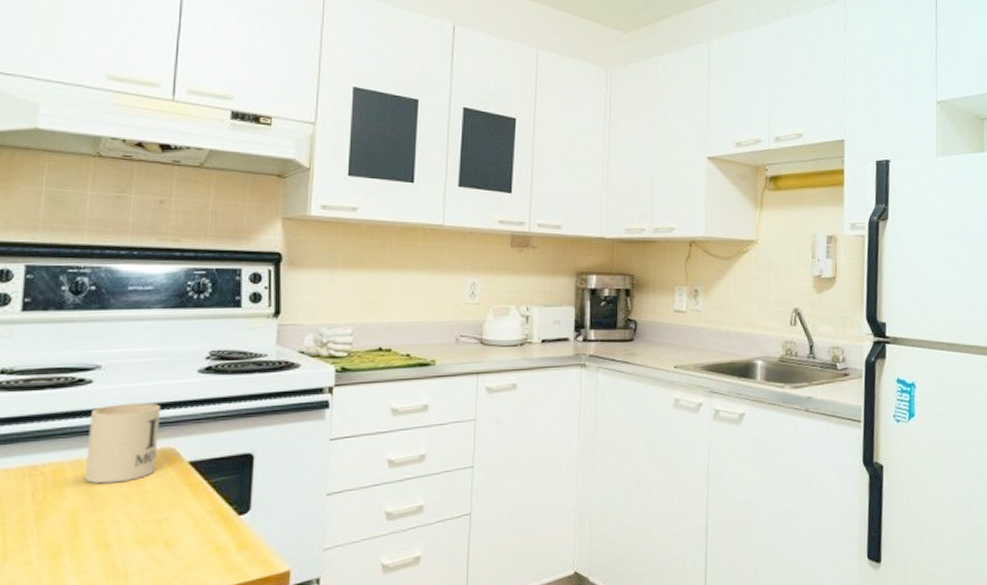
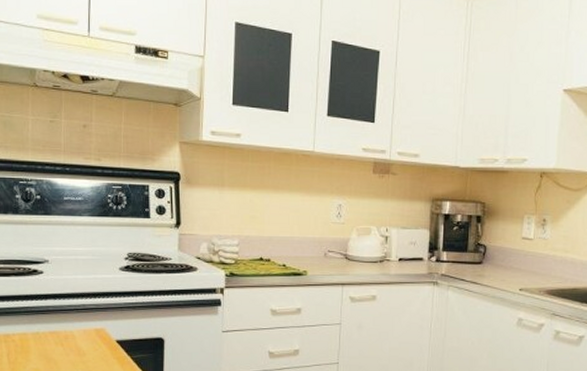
mug: present [85,403,161,484] -> none [42,291,94,352]

